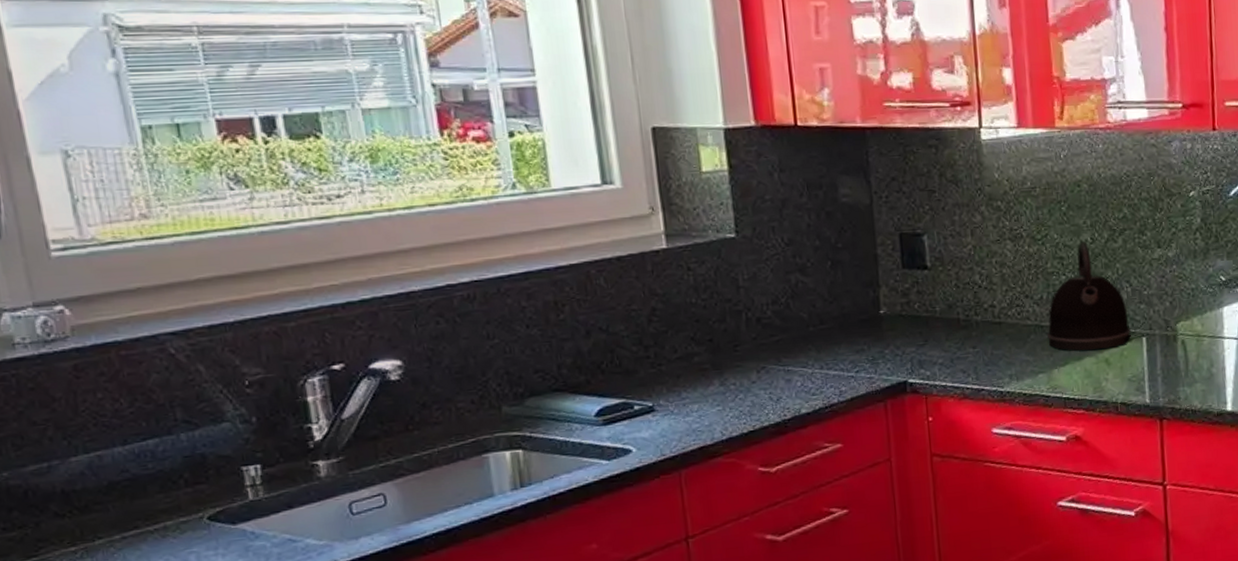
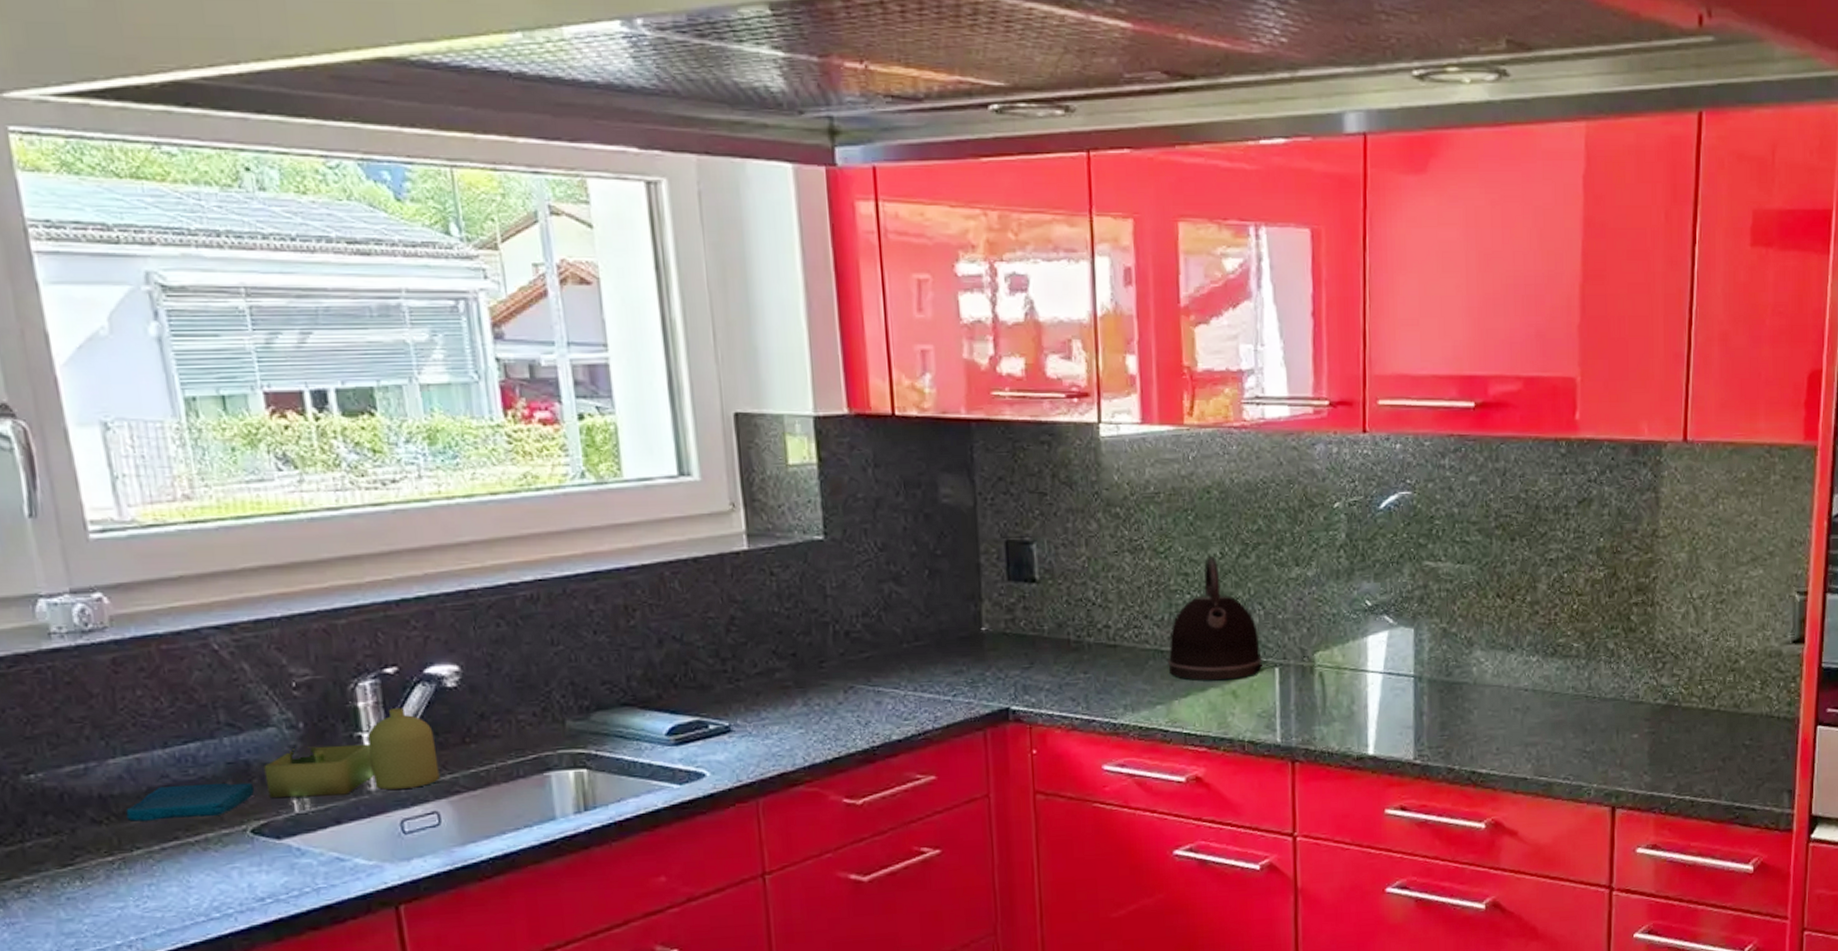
sponge: none [87,473,211,514] -> present [126,782,255,822]
soap dispenser: none [219,400,385,488] -> present [264,708,440,799]

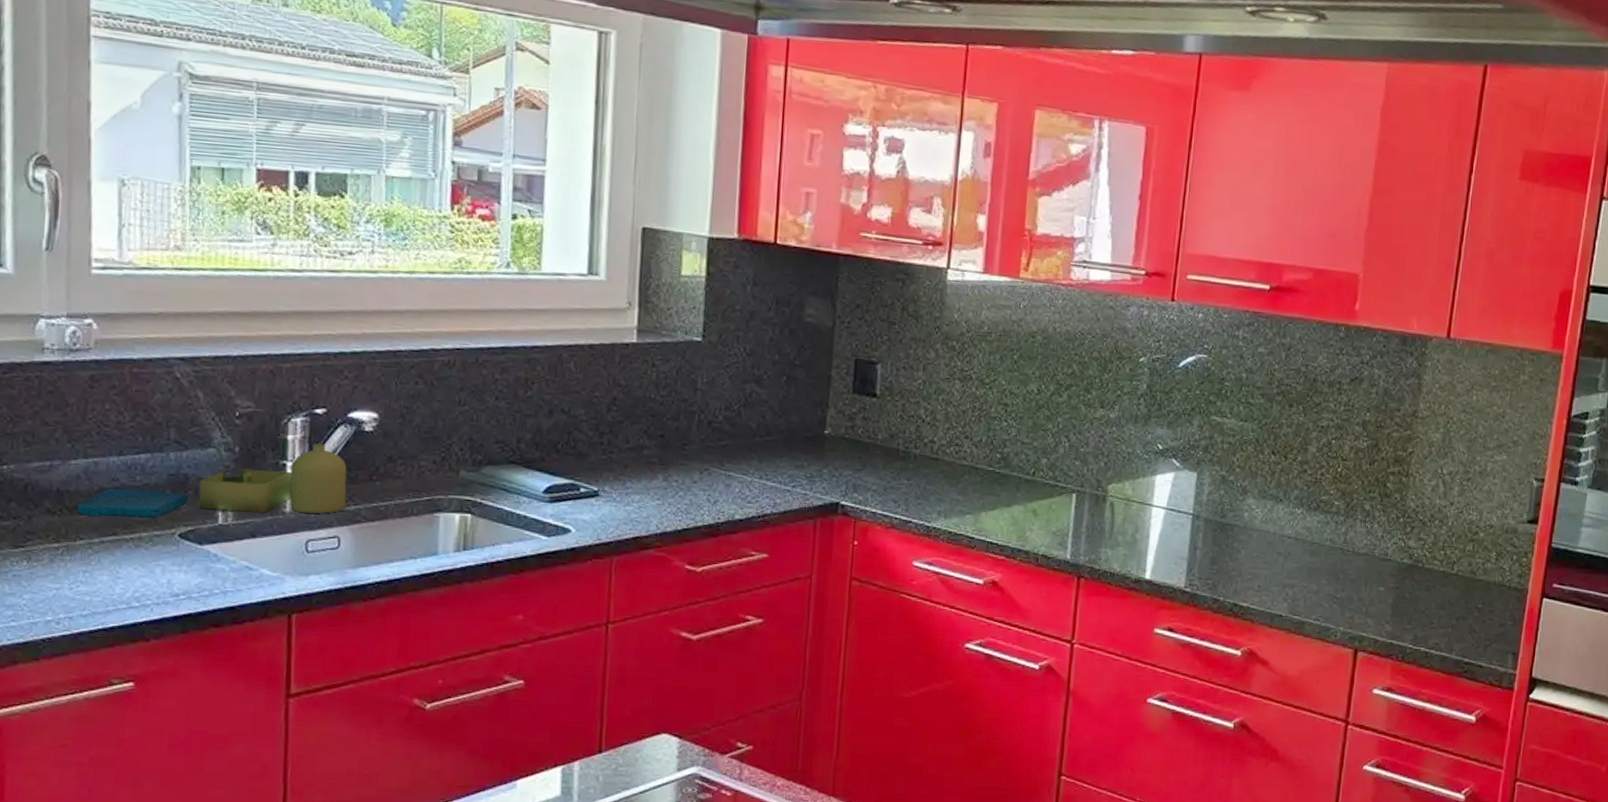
kettle: present [1168,556,1263,681] -> none [981,391,1063,500]

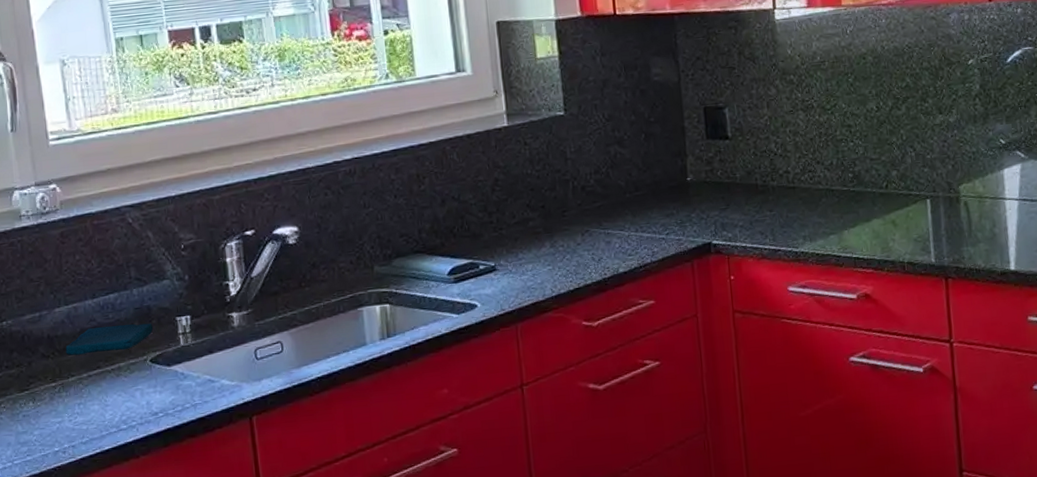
soap dispenser: present [199,443,347,514] -> none [160,261,283,335]

